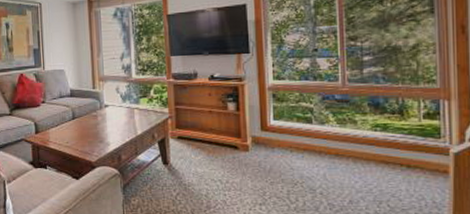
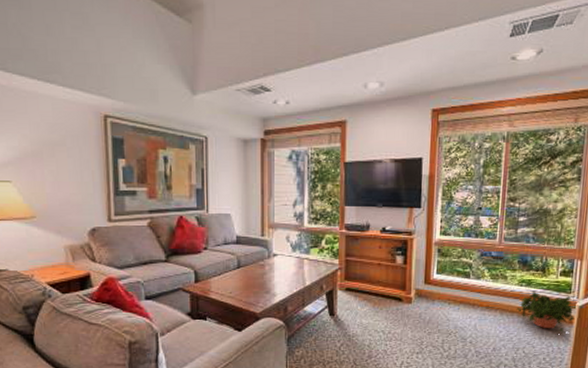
potted plant: none [372,136,450,185] -> present [516,290,574,334]

